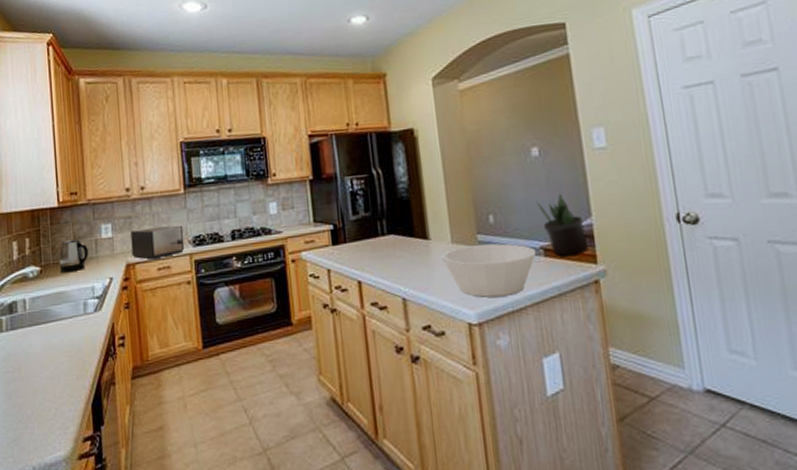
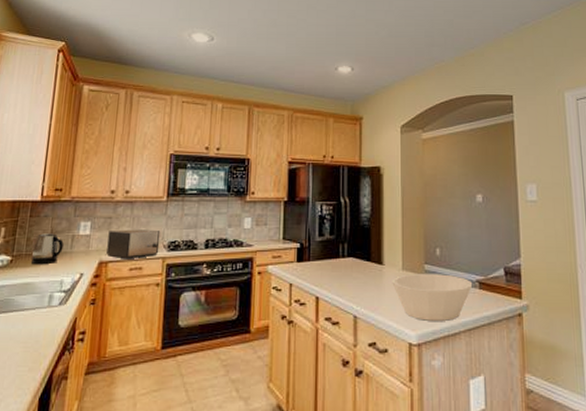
planter: present [536,193,589,257] -> none [477,236,516,291]

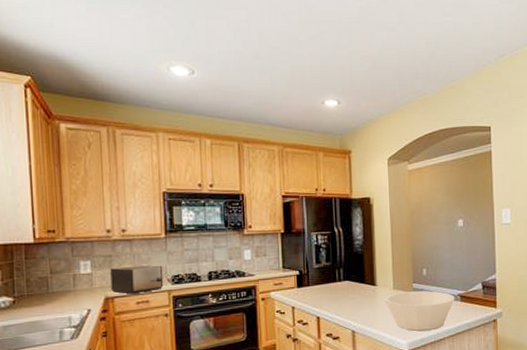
kettle: present [30,233,64,265] -> none [34,273,66,304]

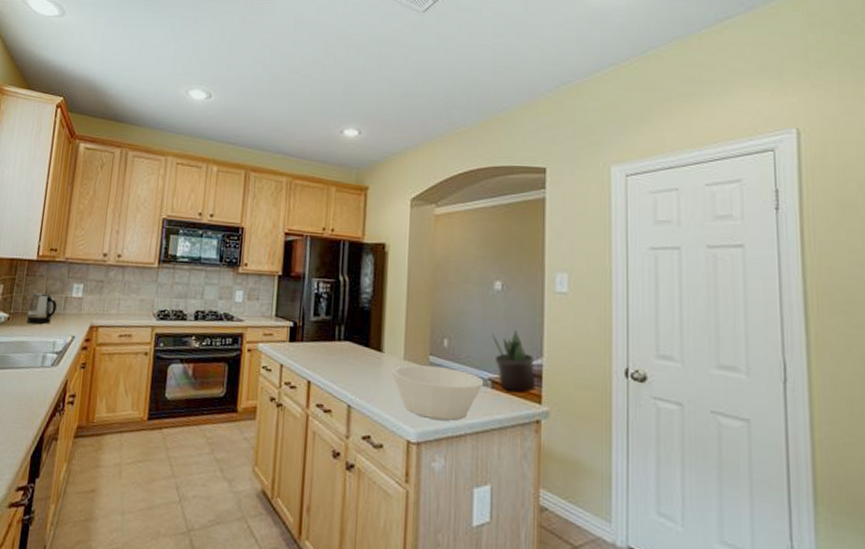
kettle: none [34,273,66,304] -> present [26,293,57,325]
toaster: present [110,265,164,294] -> none [97,294,151,326]
planter: none [458,255,492,302] -> present [492,330,536,393]

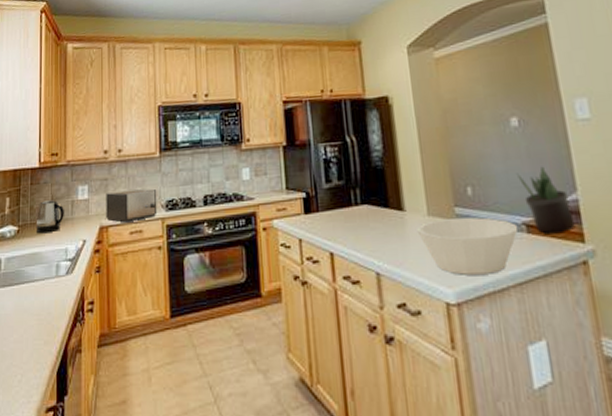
toaster: none [97,294,151,326] -> present [106,188,157,223]

